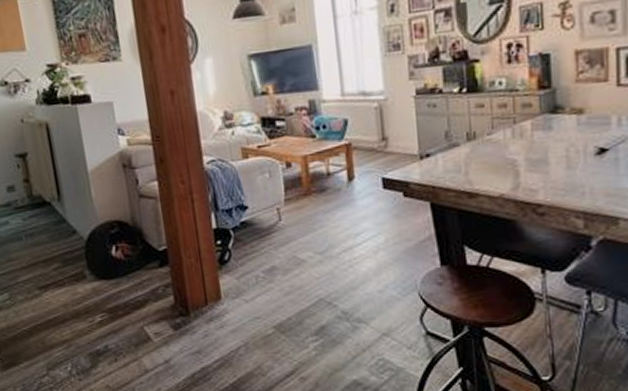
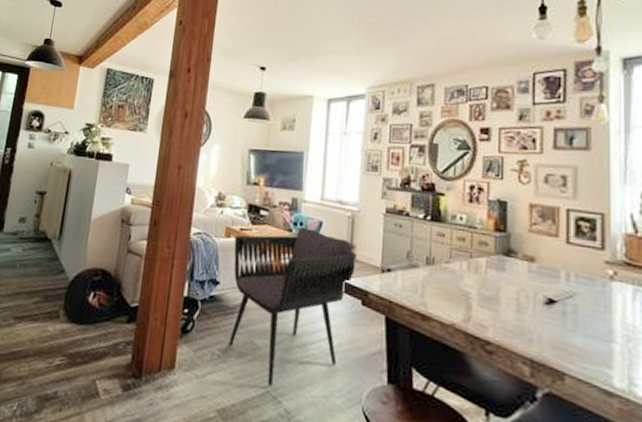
armchair: none [253,130,392,293] -> present [228,227,358,386]

